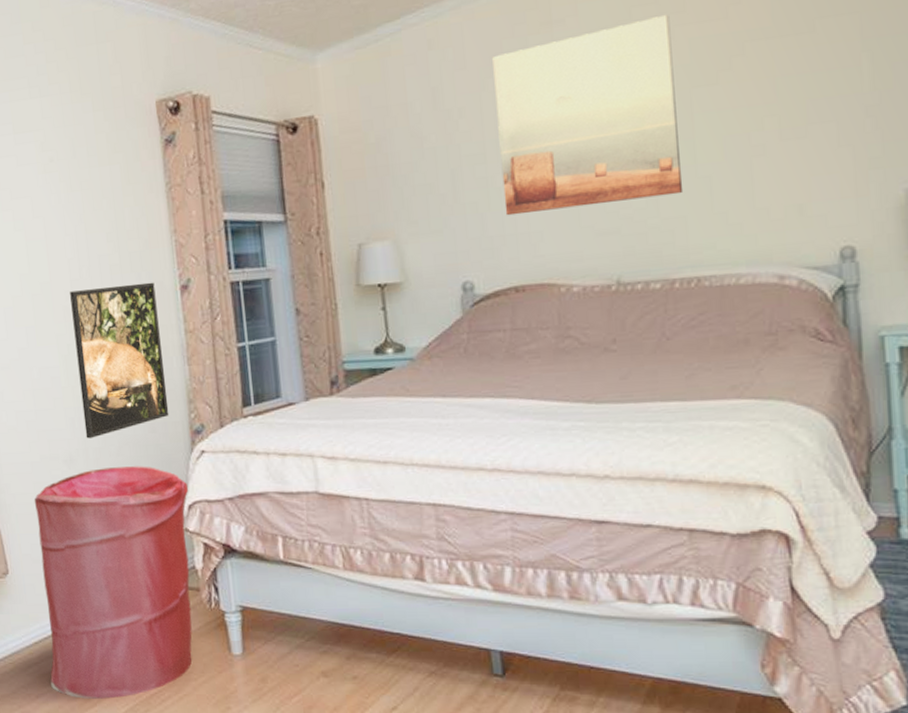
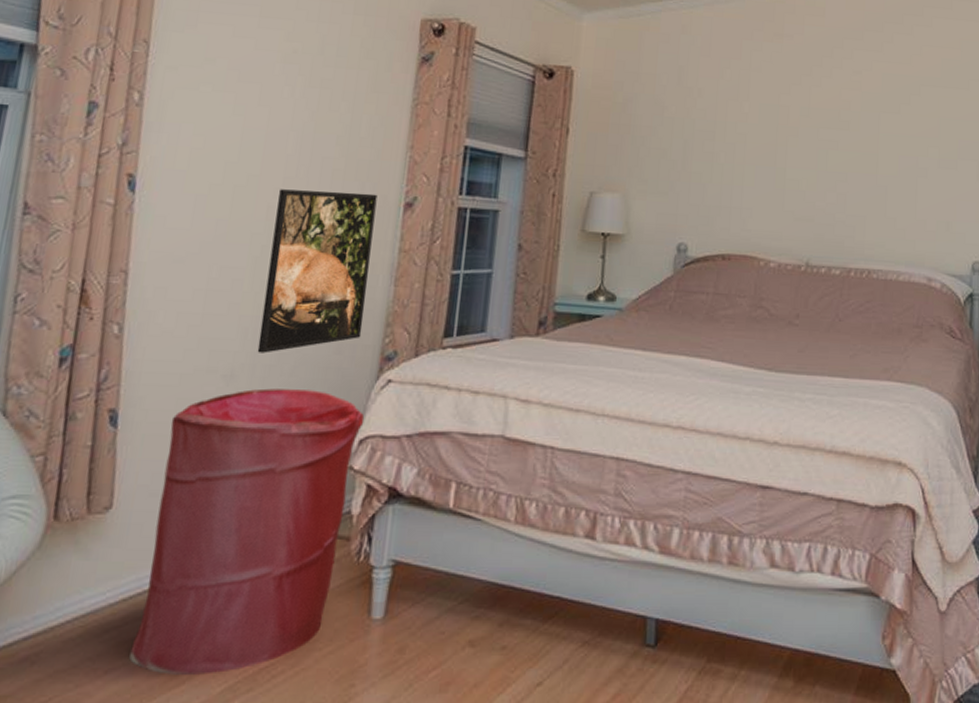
wall art: present [492,15,684,216] -> none [724,50,871,197]

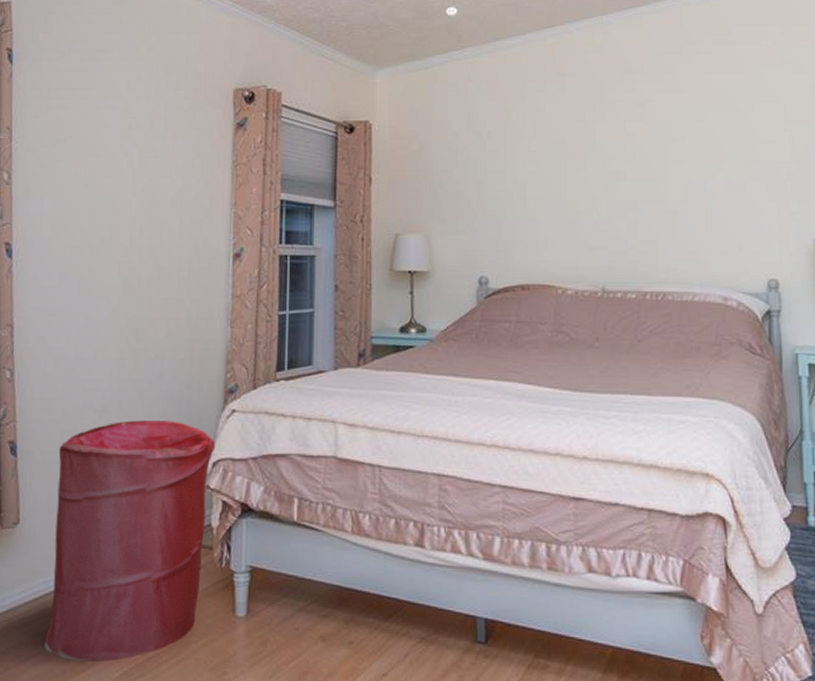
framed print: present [257,189,377,353] -> none [122,247,210,390]

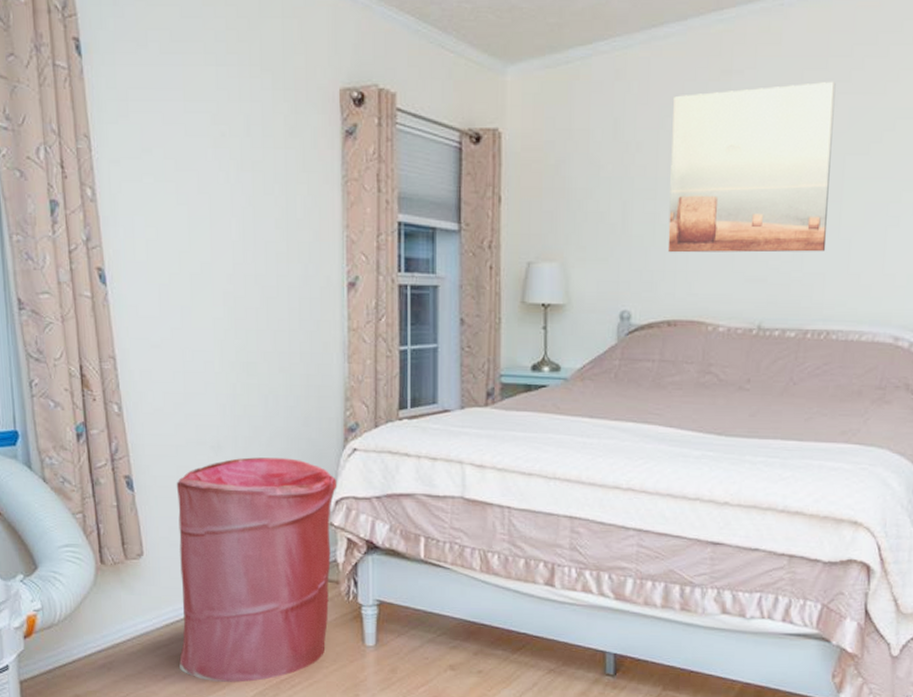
wall art: none [517,83,656,225] -> present [667,82,836,253]

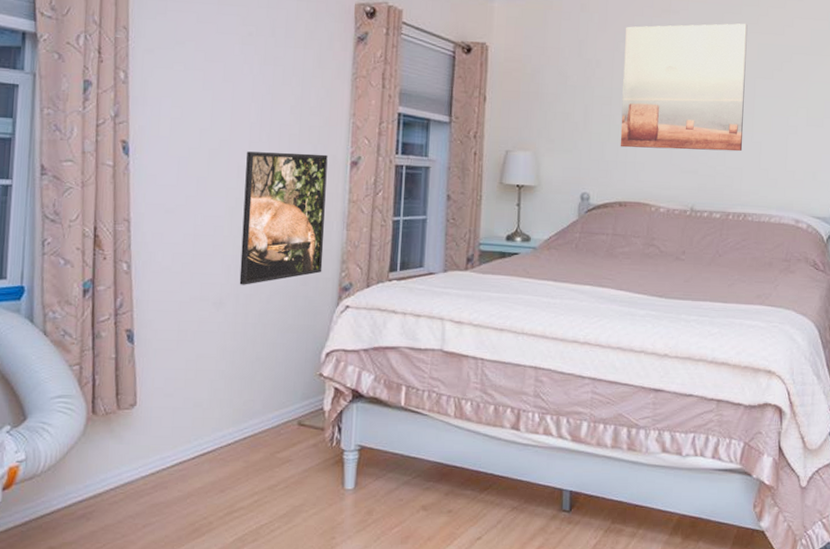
laundry hamper: present [176,457,336,683] -> none [161,313,328,529]
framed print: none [232,274,325,427] -> present [239,151,328,285]

